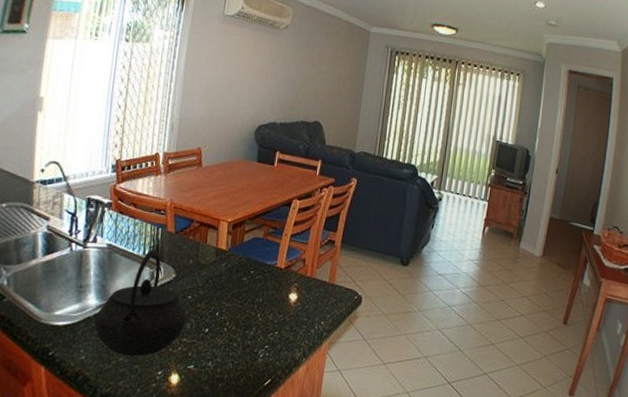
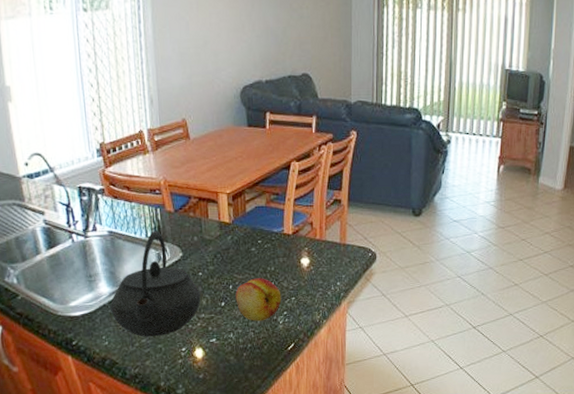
fruit: none [220,308,266,353] -> present [235,278,282,321]

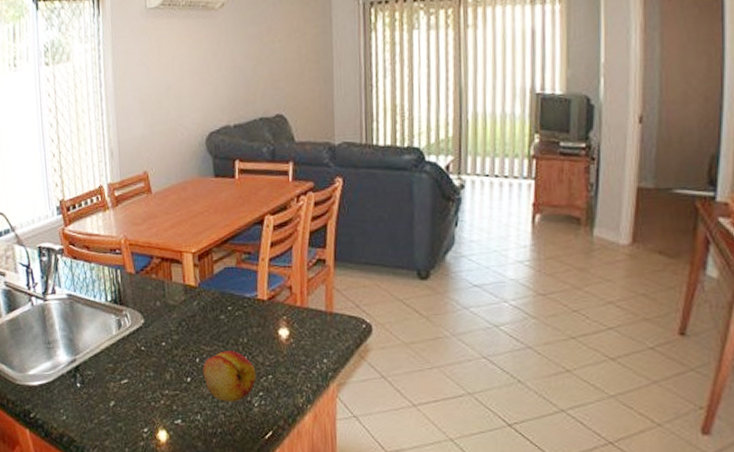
kettle: present [110,230,201,337] -> none [69,294,165,414]

